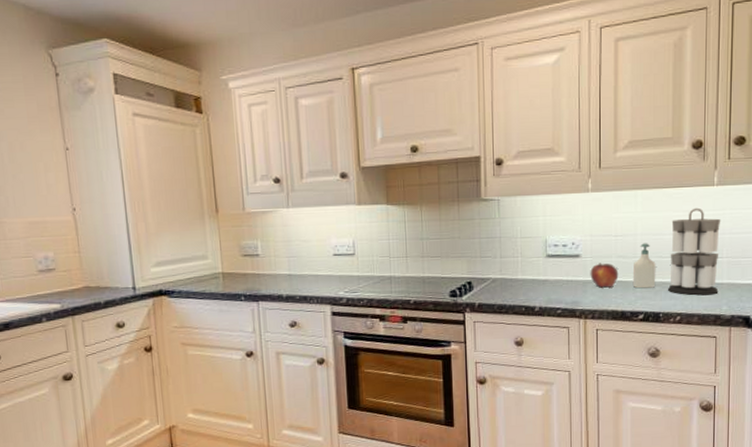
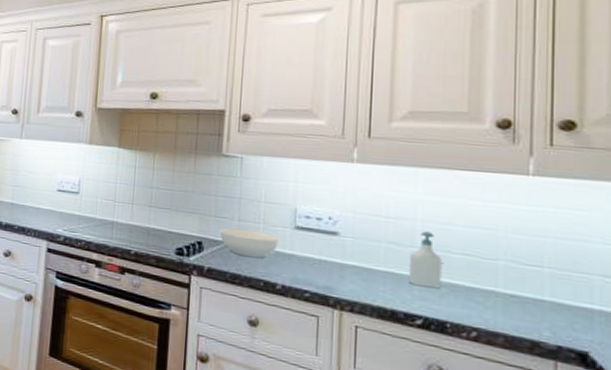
bowl: none [485,264,535,289] -> present [220,228,279,259]
fruit: present [590,263,619,288] -> none [350,246,389,278]
spice rack: present [668,207,721,296] -> none [459,198,540,314]

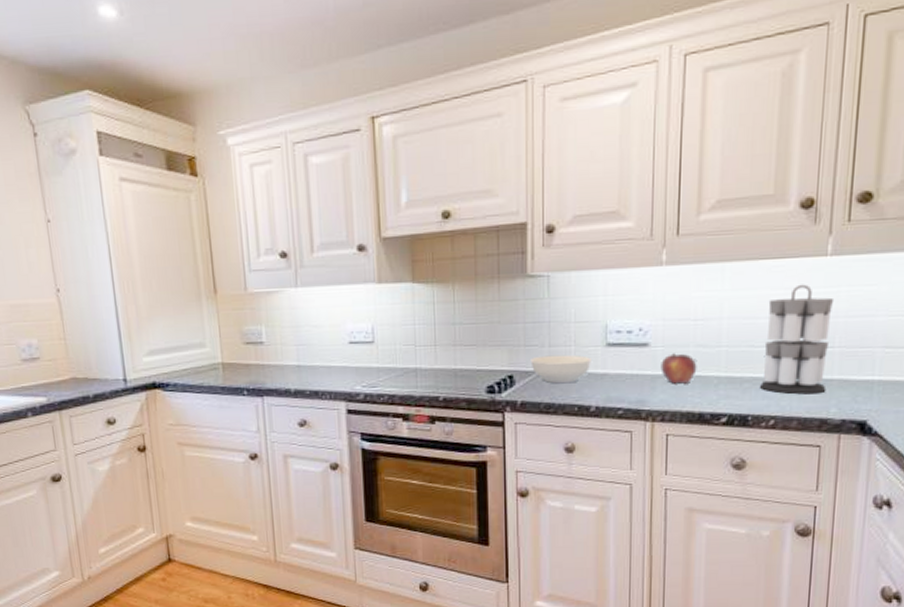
fruit: none [350,246,389,278] -> present [660,353,697,384]
soap bottle: present [408,231,442,289] -> none [714,329,746,385]
spice rack: none [459,198,540,314] -> present [760,284,835,395]

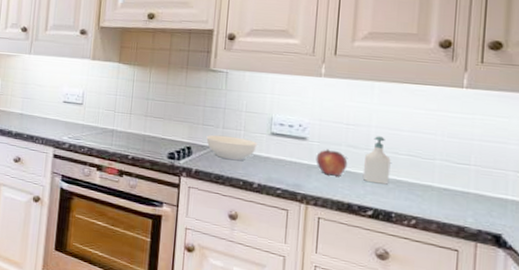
soap bottle: none [714,329,746,385] -> present [362,136,391,185]
spice rack: present [760,284,835,395] -> none [403,108,470,204]

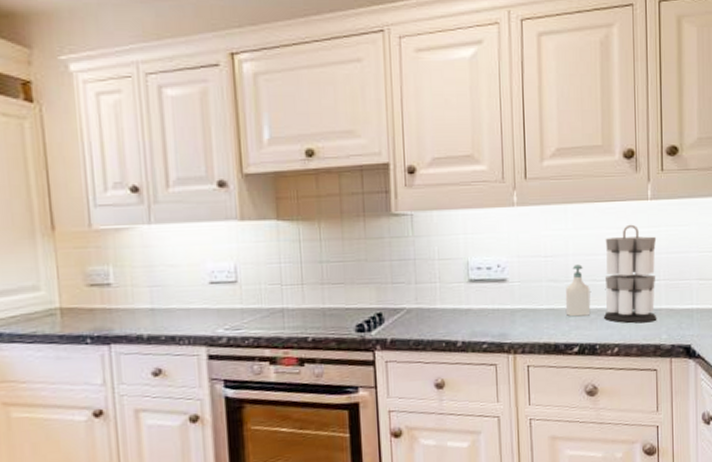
bowl: present [206,134,257,161] -> none [398,291,456,320]
fruit: present [316,149,348,176] -> none [518,288,550,317]
spice rack: none [403,108,470,204] -> present [604,224,657,324]

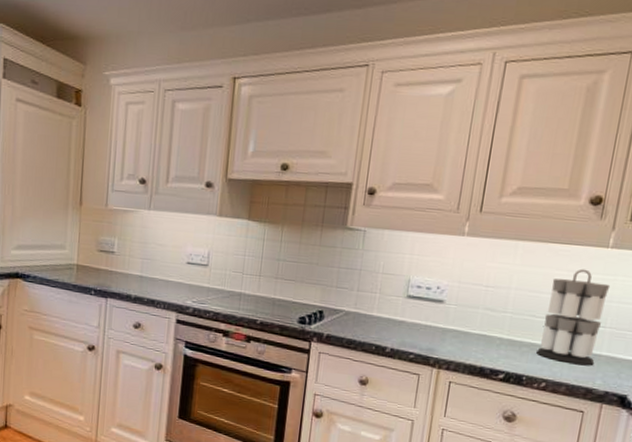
soap bottle: present [565,264,591,317] -> none [497,298,528,348]

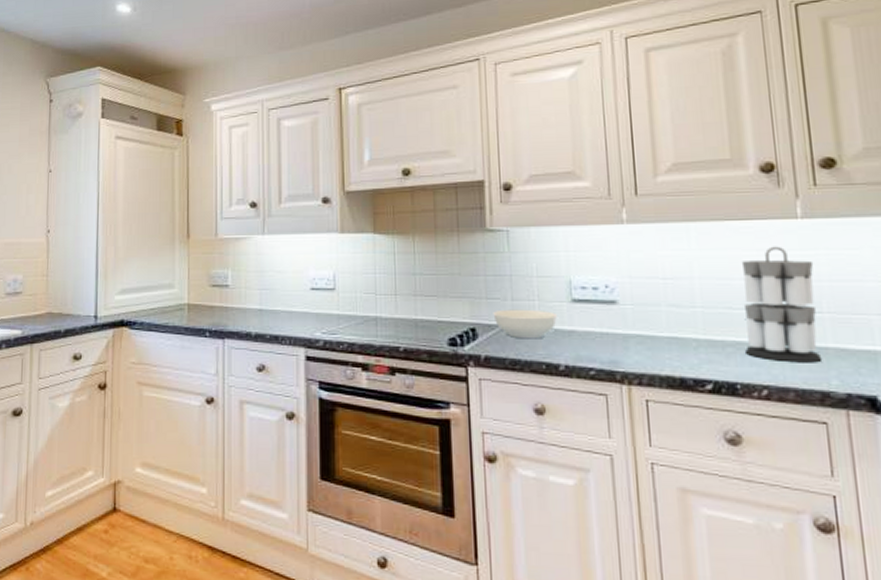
bowl: none [339,297,393,325] -> present [493,309,557,339]

